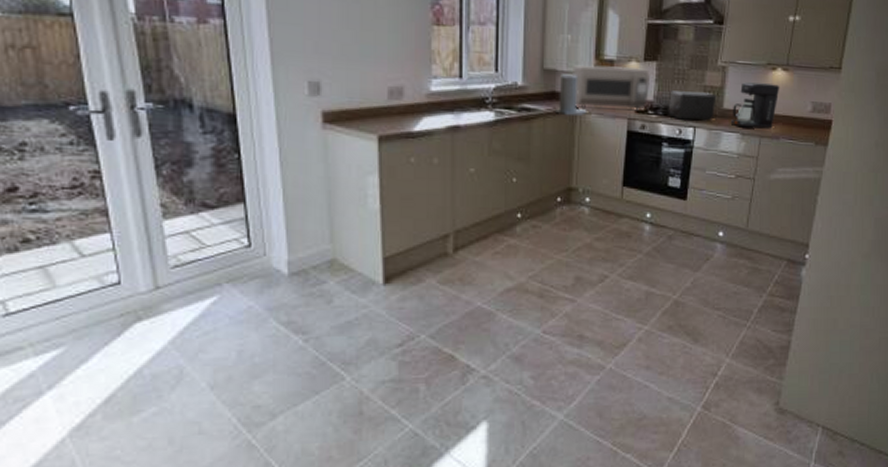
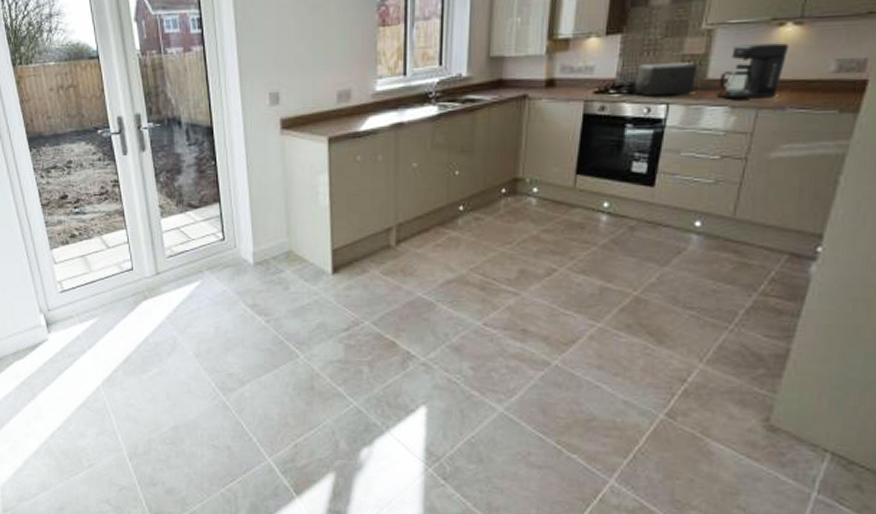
paper towel: present [554,74,587,117] -> none [500,59,537,104]
microwave: present [573,65,650,111] -> none [522,43,613,95]

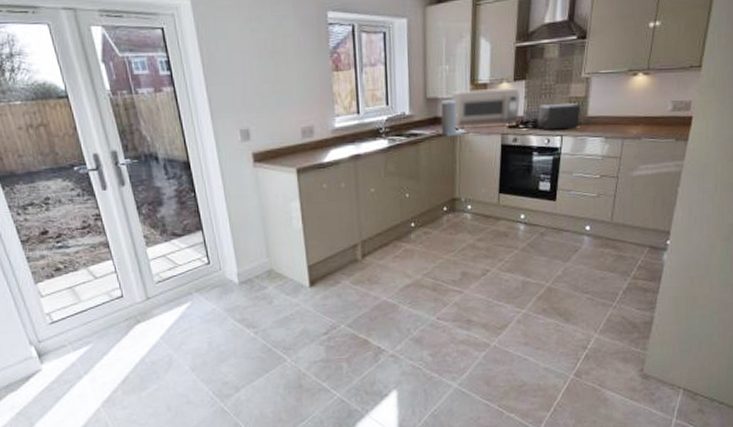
paper towel: none [500,59,537,104] -> present [437,100,466,137]
microwave: none [522,43,613,95] -> present [451,87,520,130]
coffee maker: present [716,43,790,99] -> none [594,89,641,132]

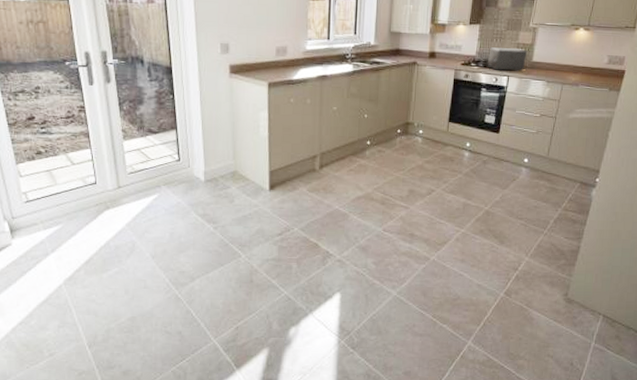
paper towel: present [437,100,466,137] -> none [397,35,423,68]
microwave: present [451,87,520,130] -> none [413,28,474,64]

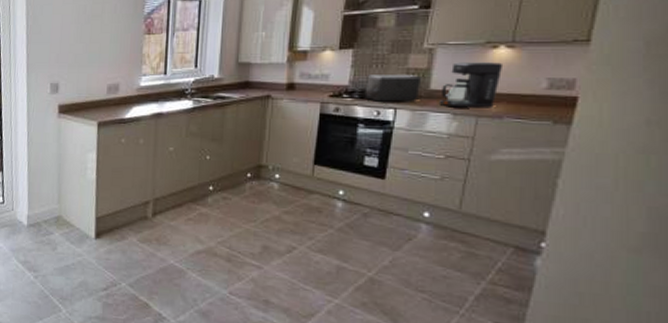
coffee maker: none [538,40,582,78] -> present [438,62,504,108]

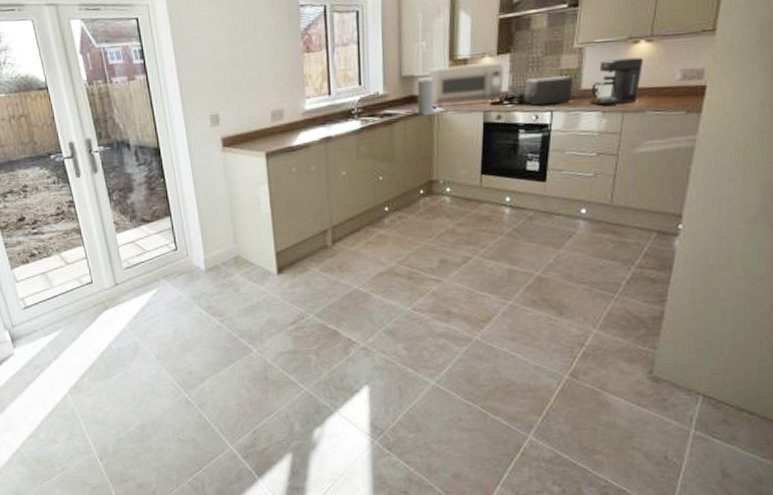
paper towel: none [247,66,279,102] -> present [413,77,444,116]
microwave: none [266,55,345,96] -> present [428,62,504,108]

